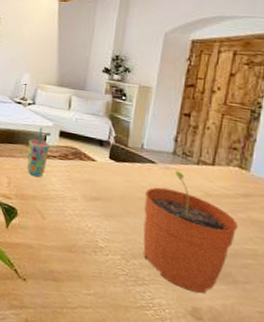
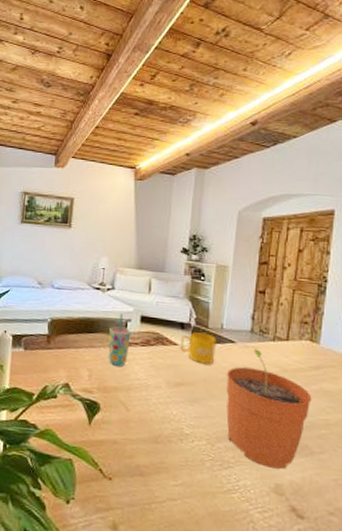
mug: none [97,150,137,182] -> present [179,331,217,364]

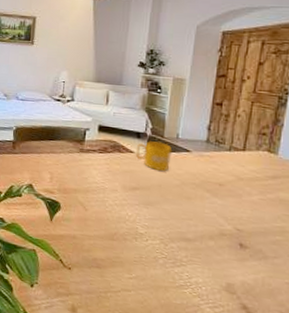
cup: present [108,313,131,366] -> none [68,123,89,171]
plant pot: present [226,349,312,469] -> none [180,158,268,270]

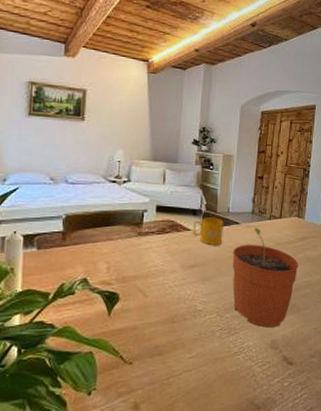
plant pot: none [180,158,268,270] -> present [232,228,299,328]

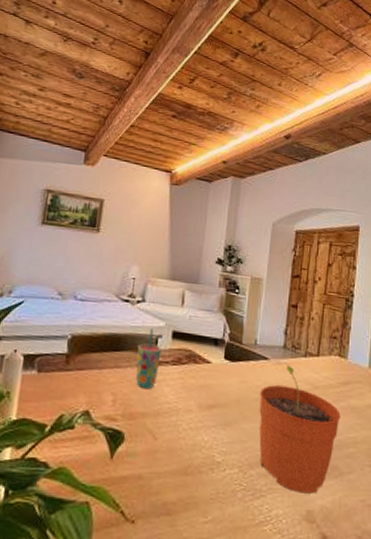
cup: none [126,204,147,255] -> present [136,328,162,388]
mug: present [192,216,225,245] -> none [212,348,251,383]

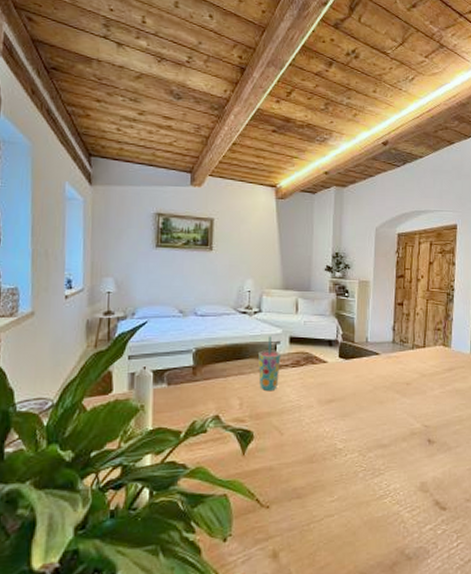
plant pot: present [259,365,341,494] -> none [374,358,447,468]

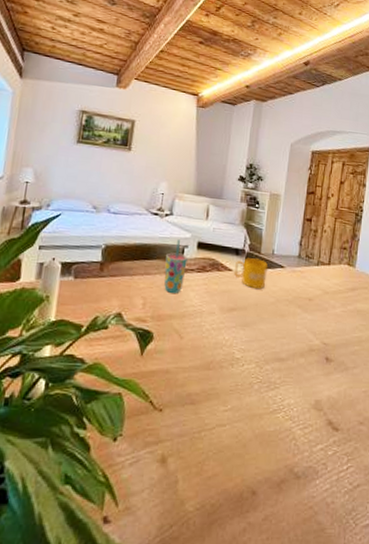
mug: none [328,347,363,378] -> present [233,257,269,289]

